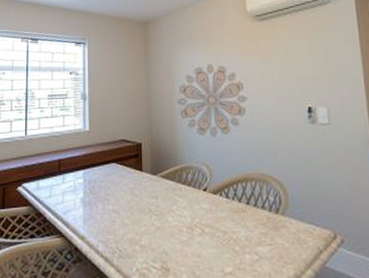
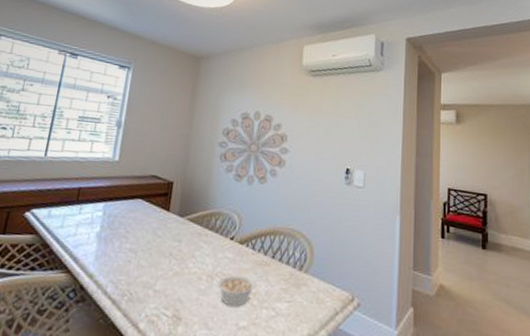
legume: none [198,222,242,254] -> present [217,274,264,307]

